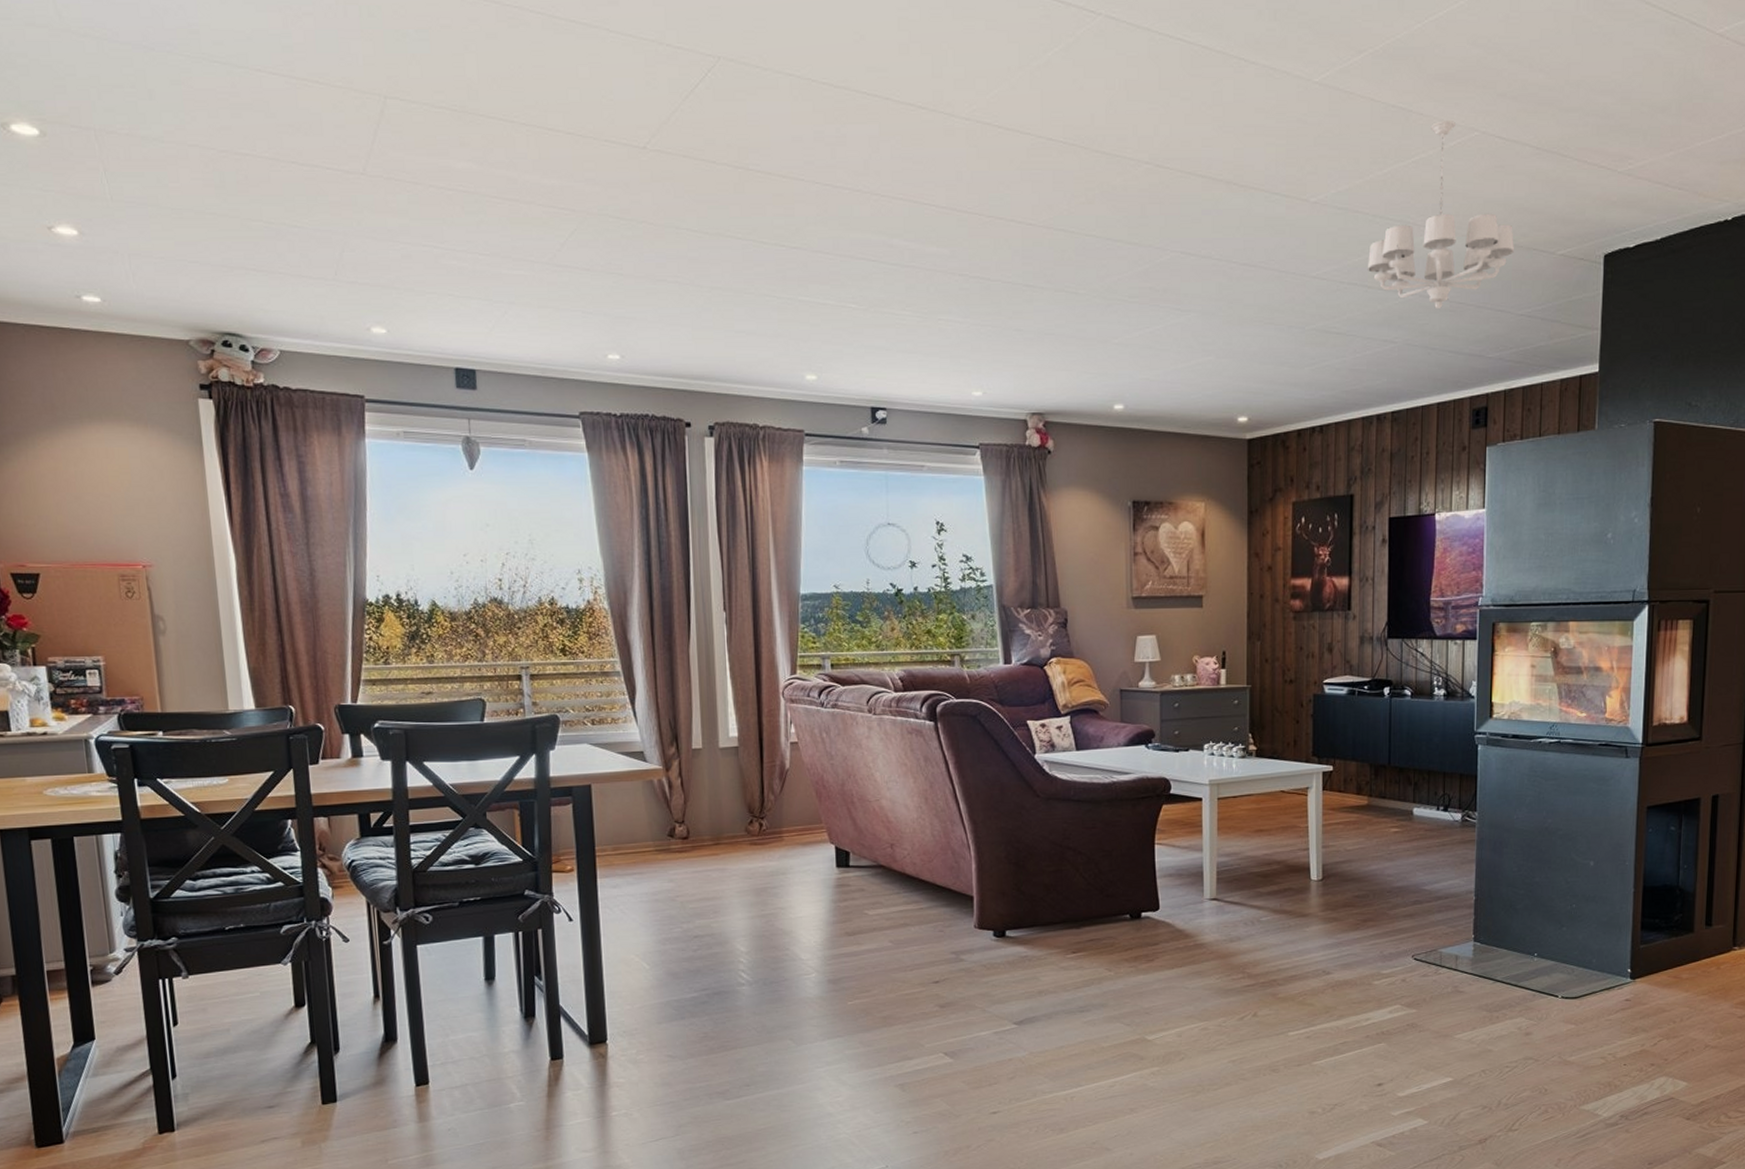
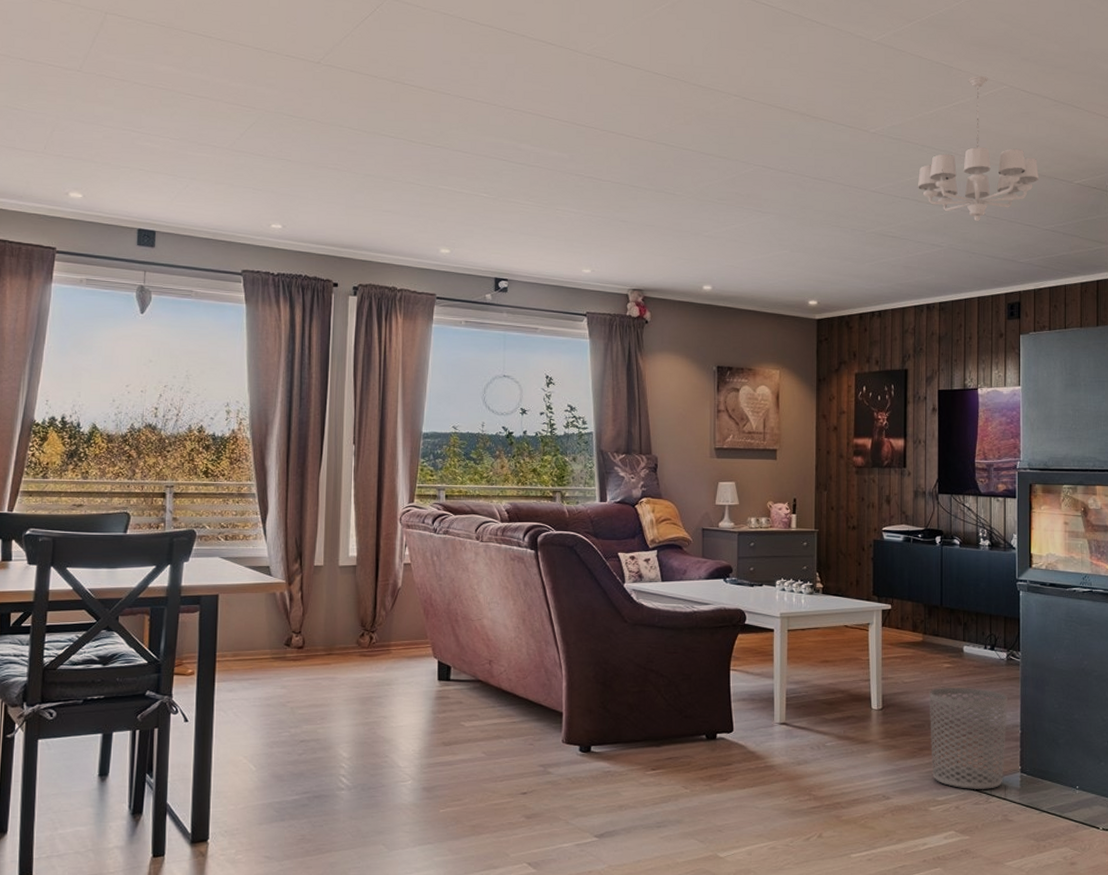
waste bin: none [1374,853,1461,962] -> present [929,688,1007,790]

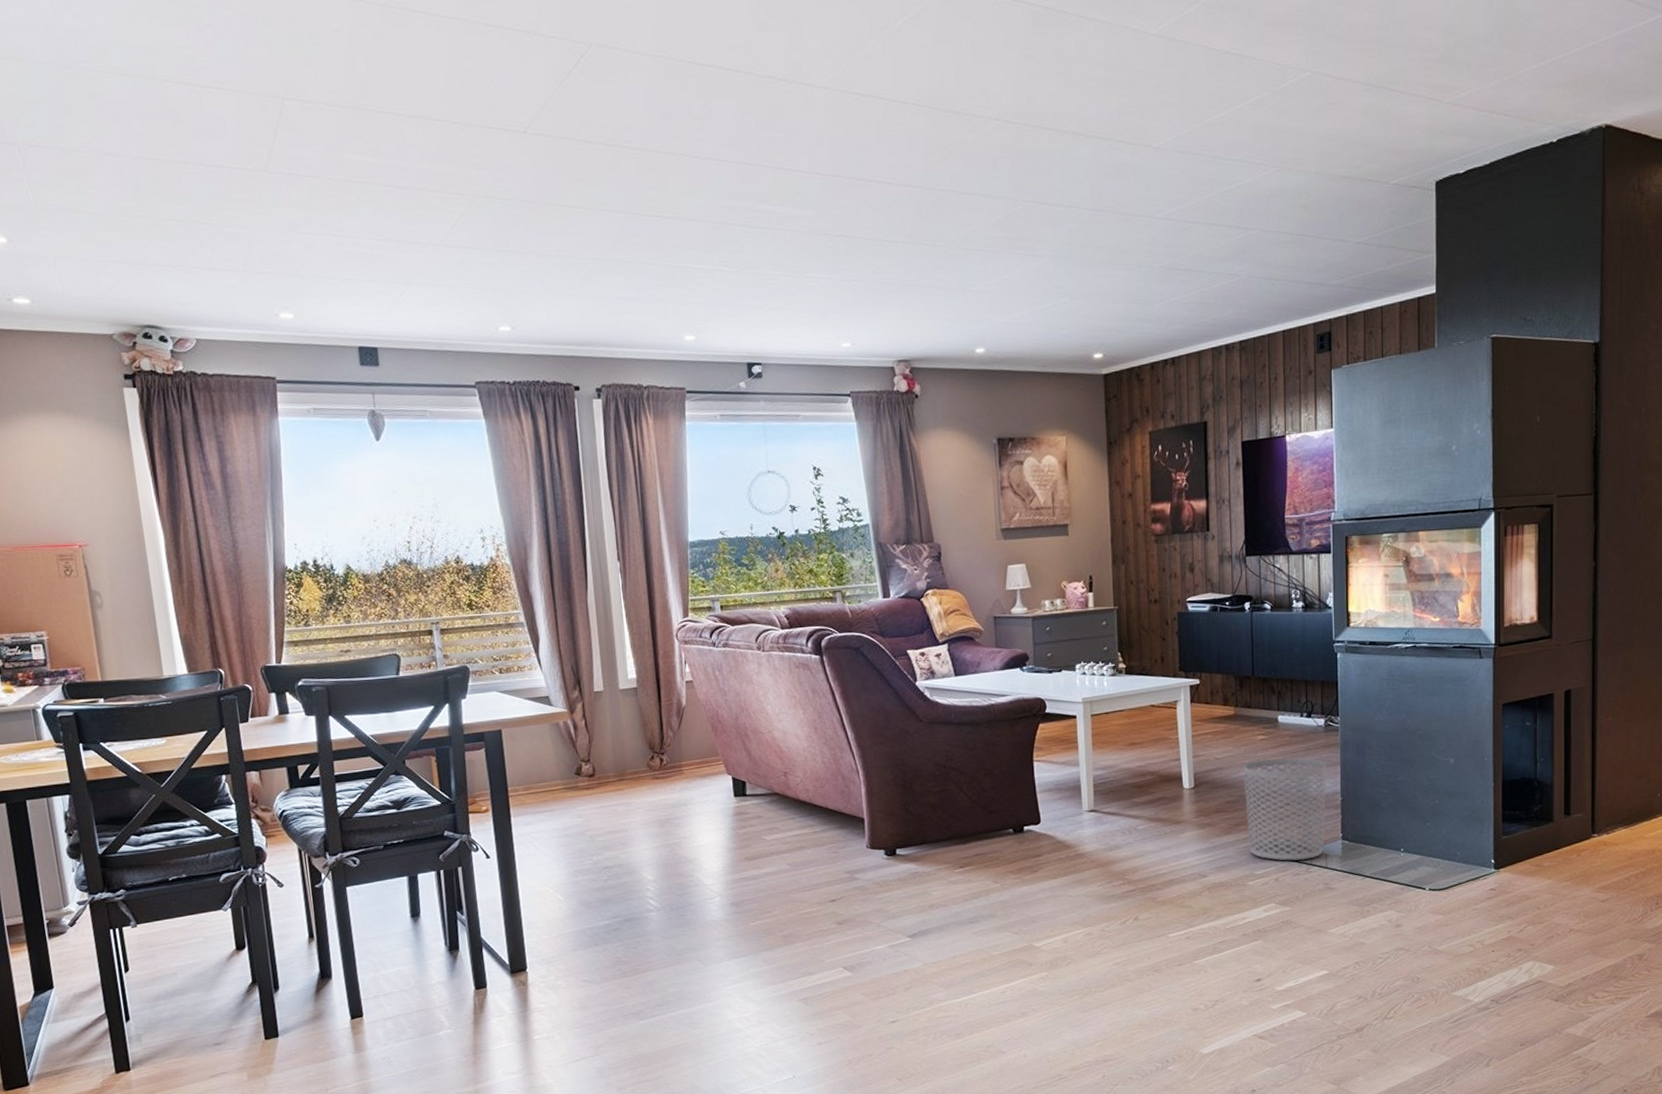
chandelier: present [917,76,1038,222] -> none [1209,63,1349,242]

